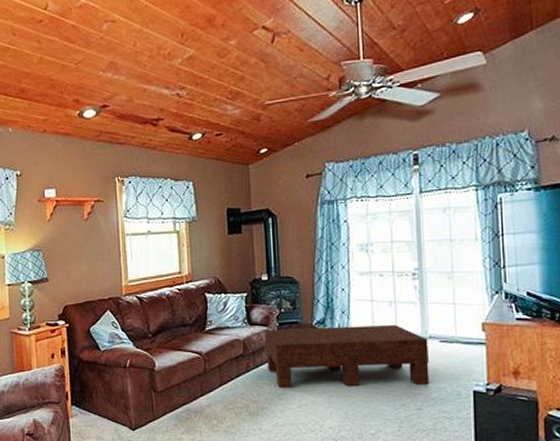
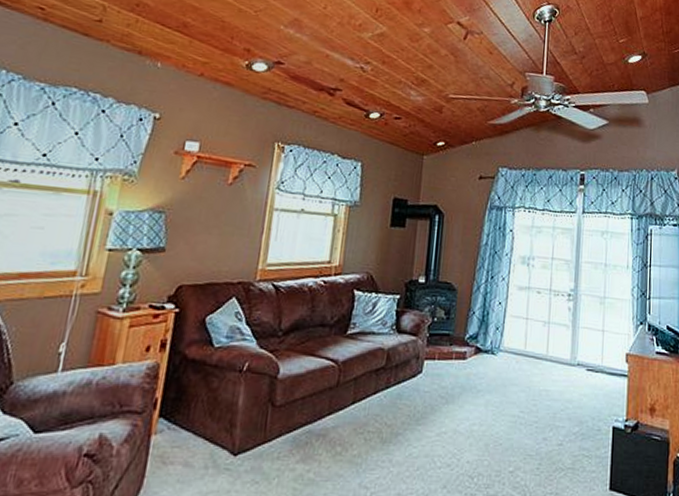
coffee table: present [264,324,429,389] -> none [409,340,576,417]

